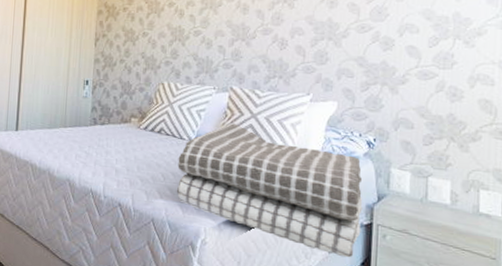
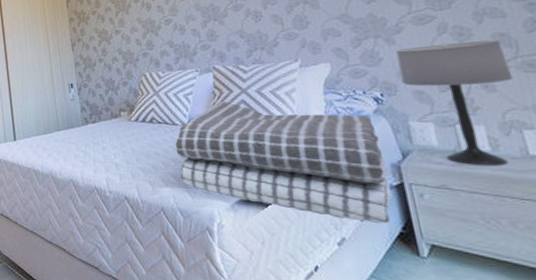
table lamp: none [395,99,485,219] -> present [396,40,514,166]

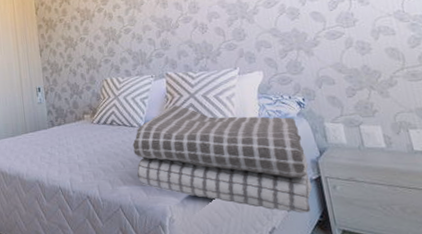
table lamp: present [396,40,514,166] -> none [314,53,402,161]

